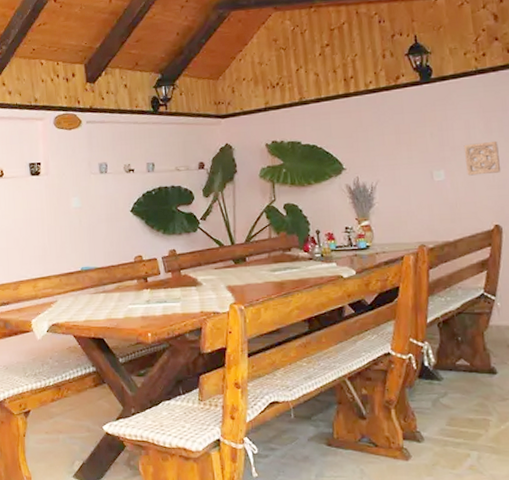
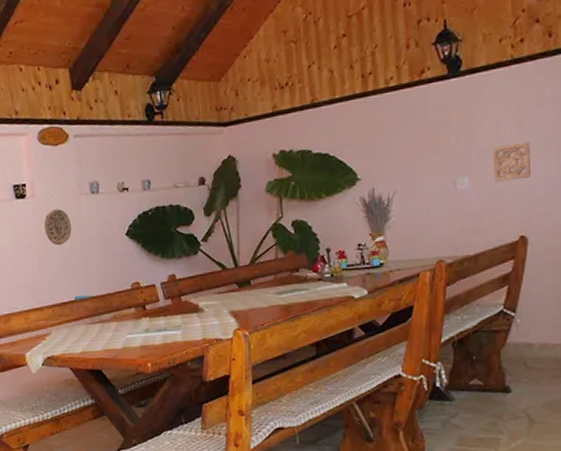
decorative plate: none [56,186,81,219] -> present [44,209,72,246]

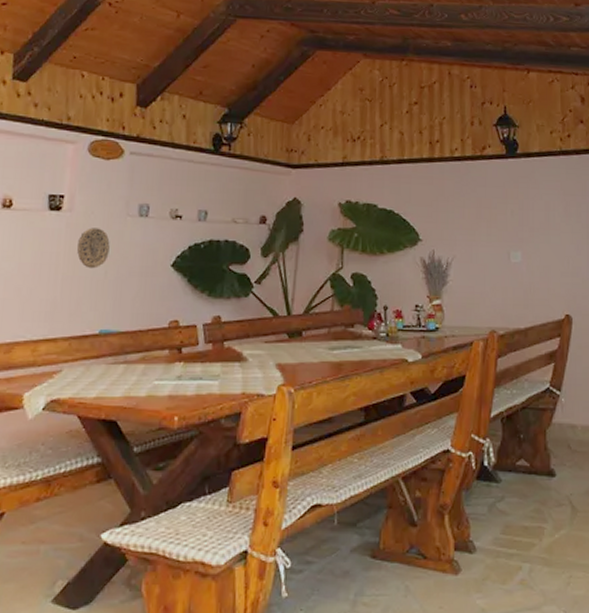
wall ornament: present [492,141,532,182] -> none [542,226,576,261]

